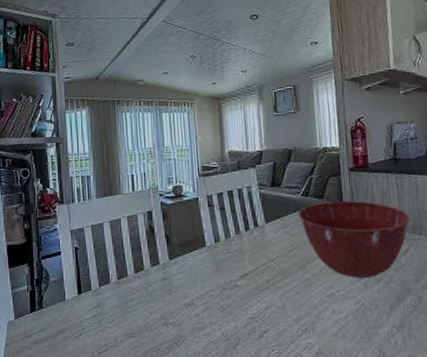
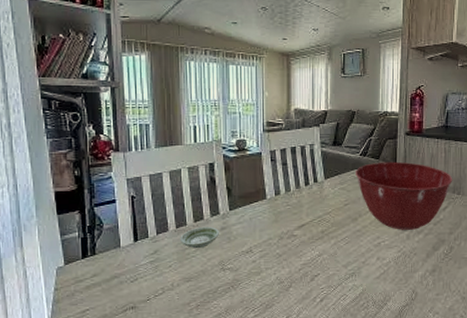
saucer: none [122,277,160,302] -> present [180,226,219,249]

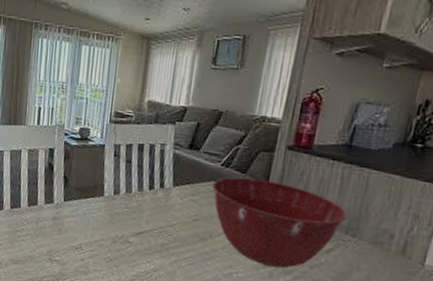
saucer: present [180,226,219,249] -> none [13,212,51,234]

